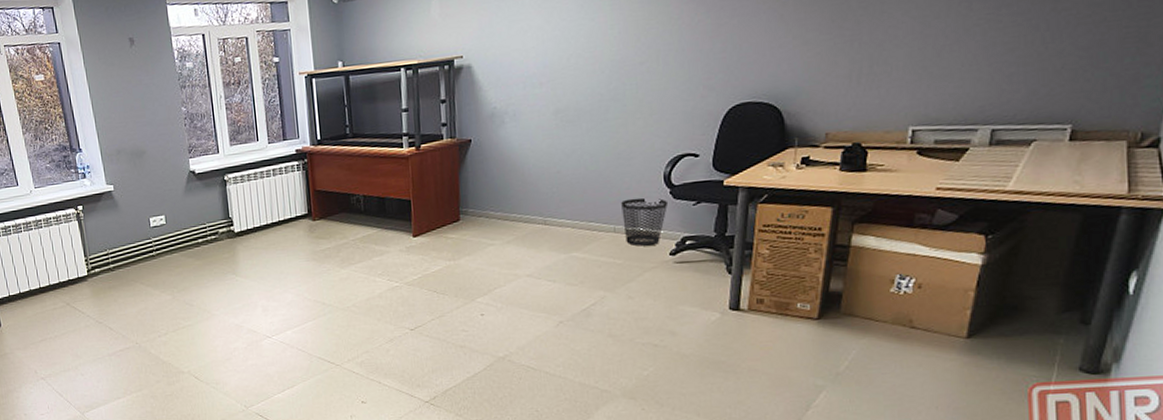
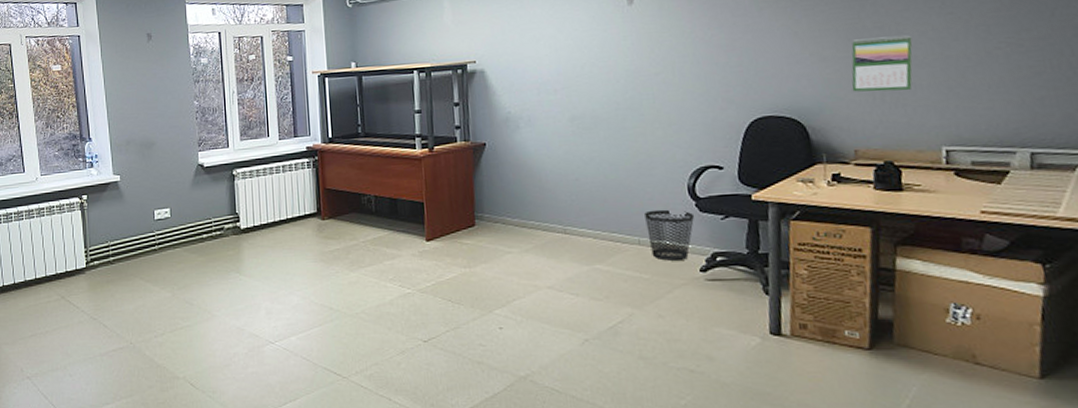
calendar: none [830,14,895,75] -> present [851,35,913,92]

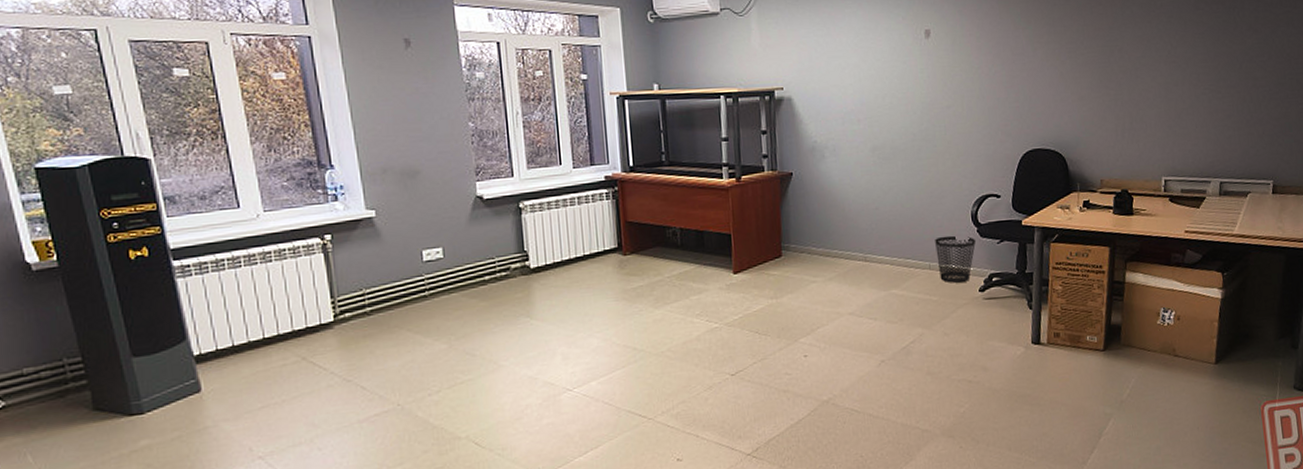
calendar: present [851,35,913,92] -> none [1101,79,1146,129]

